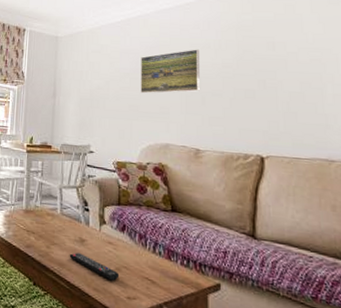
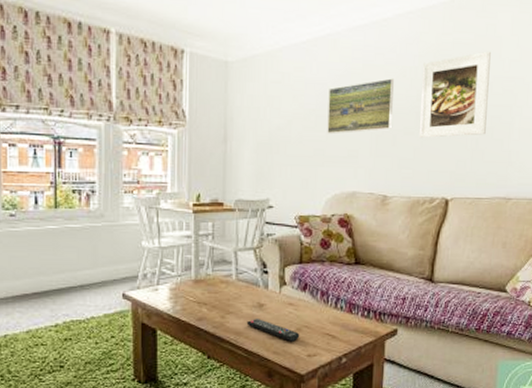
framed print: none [226,26,296,100] -> present [420,51,491,138]

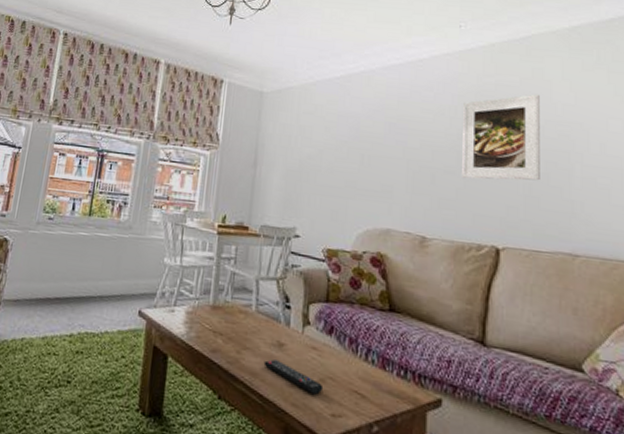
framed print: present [327,78,394,134] -> none [359,115,431,168]

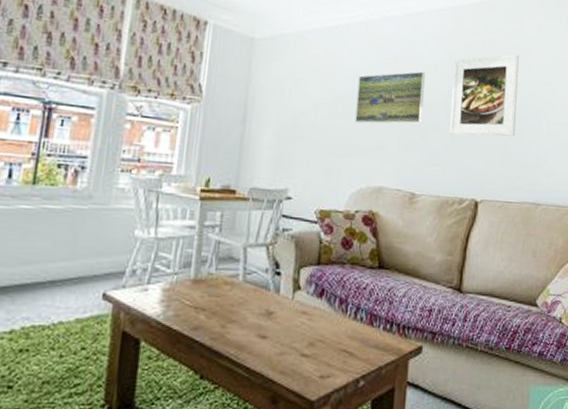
remote control: present [263,359,324,395] -> none [251,330,313,359]
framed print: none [359,115,431,168] -> present [355,71,425,124]

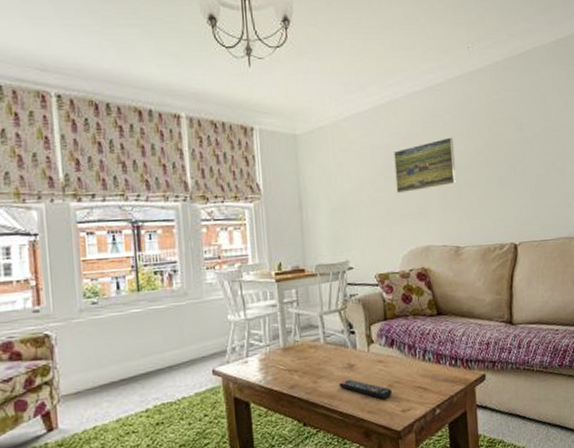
remote control: none [251,330,313,359] -> present [339,379,393,399]
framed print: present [450,54,519,137] -> none [478,105,542,189]

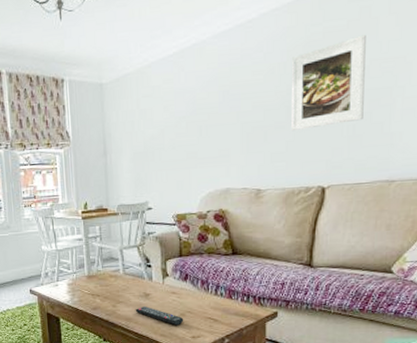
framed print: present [394,137,456,194] -> none [197,77,262,138]
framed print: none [478,105,542,189] -> present [292,34,366,130]

